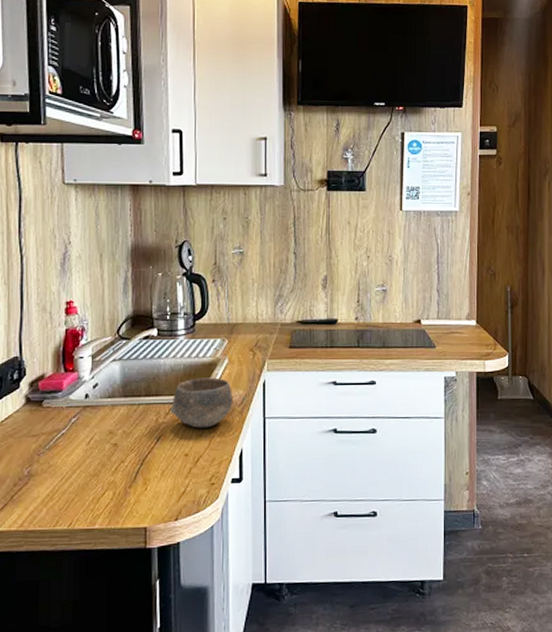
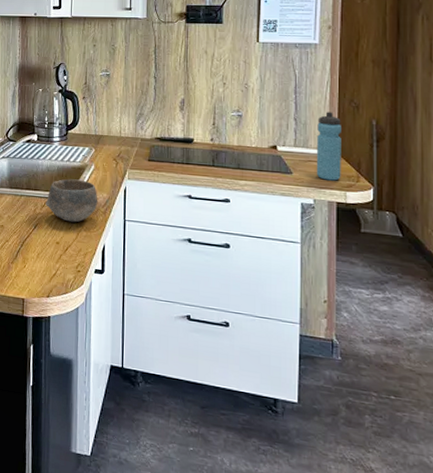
water bottle: none [457,281,480,351] -> present [316,112,341,181]

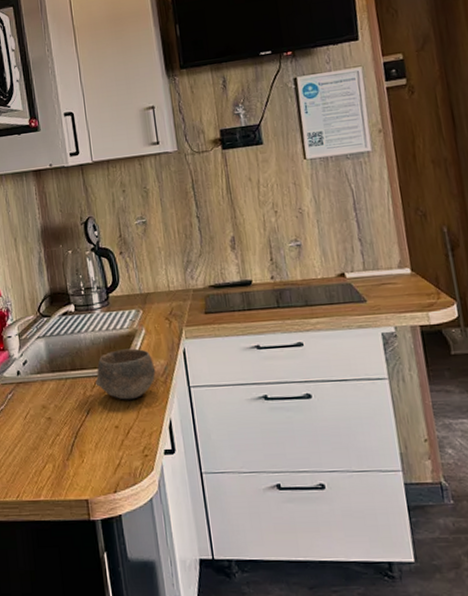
water bottle: present [316,112,341,181] -> none [384,225,420,303]

